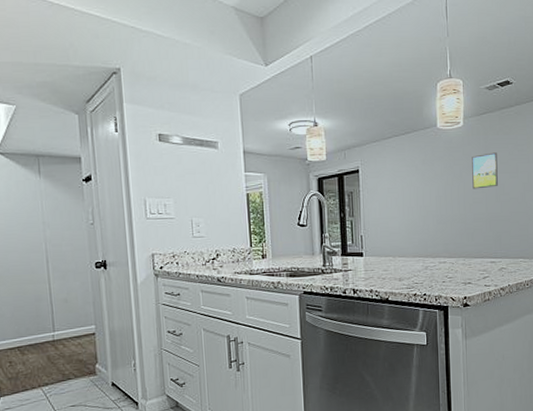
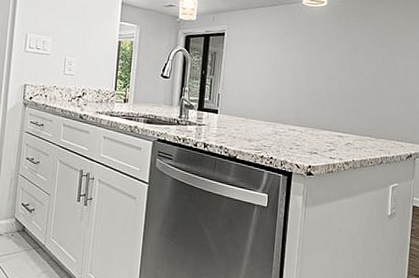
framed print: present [472,152,498,189] -> none [329,33,356,66]

